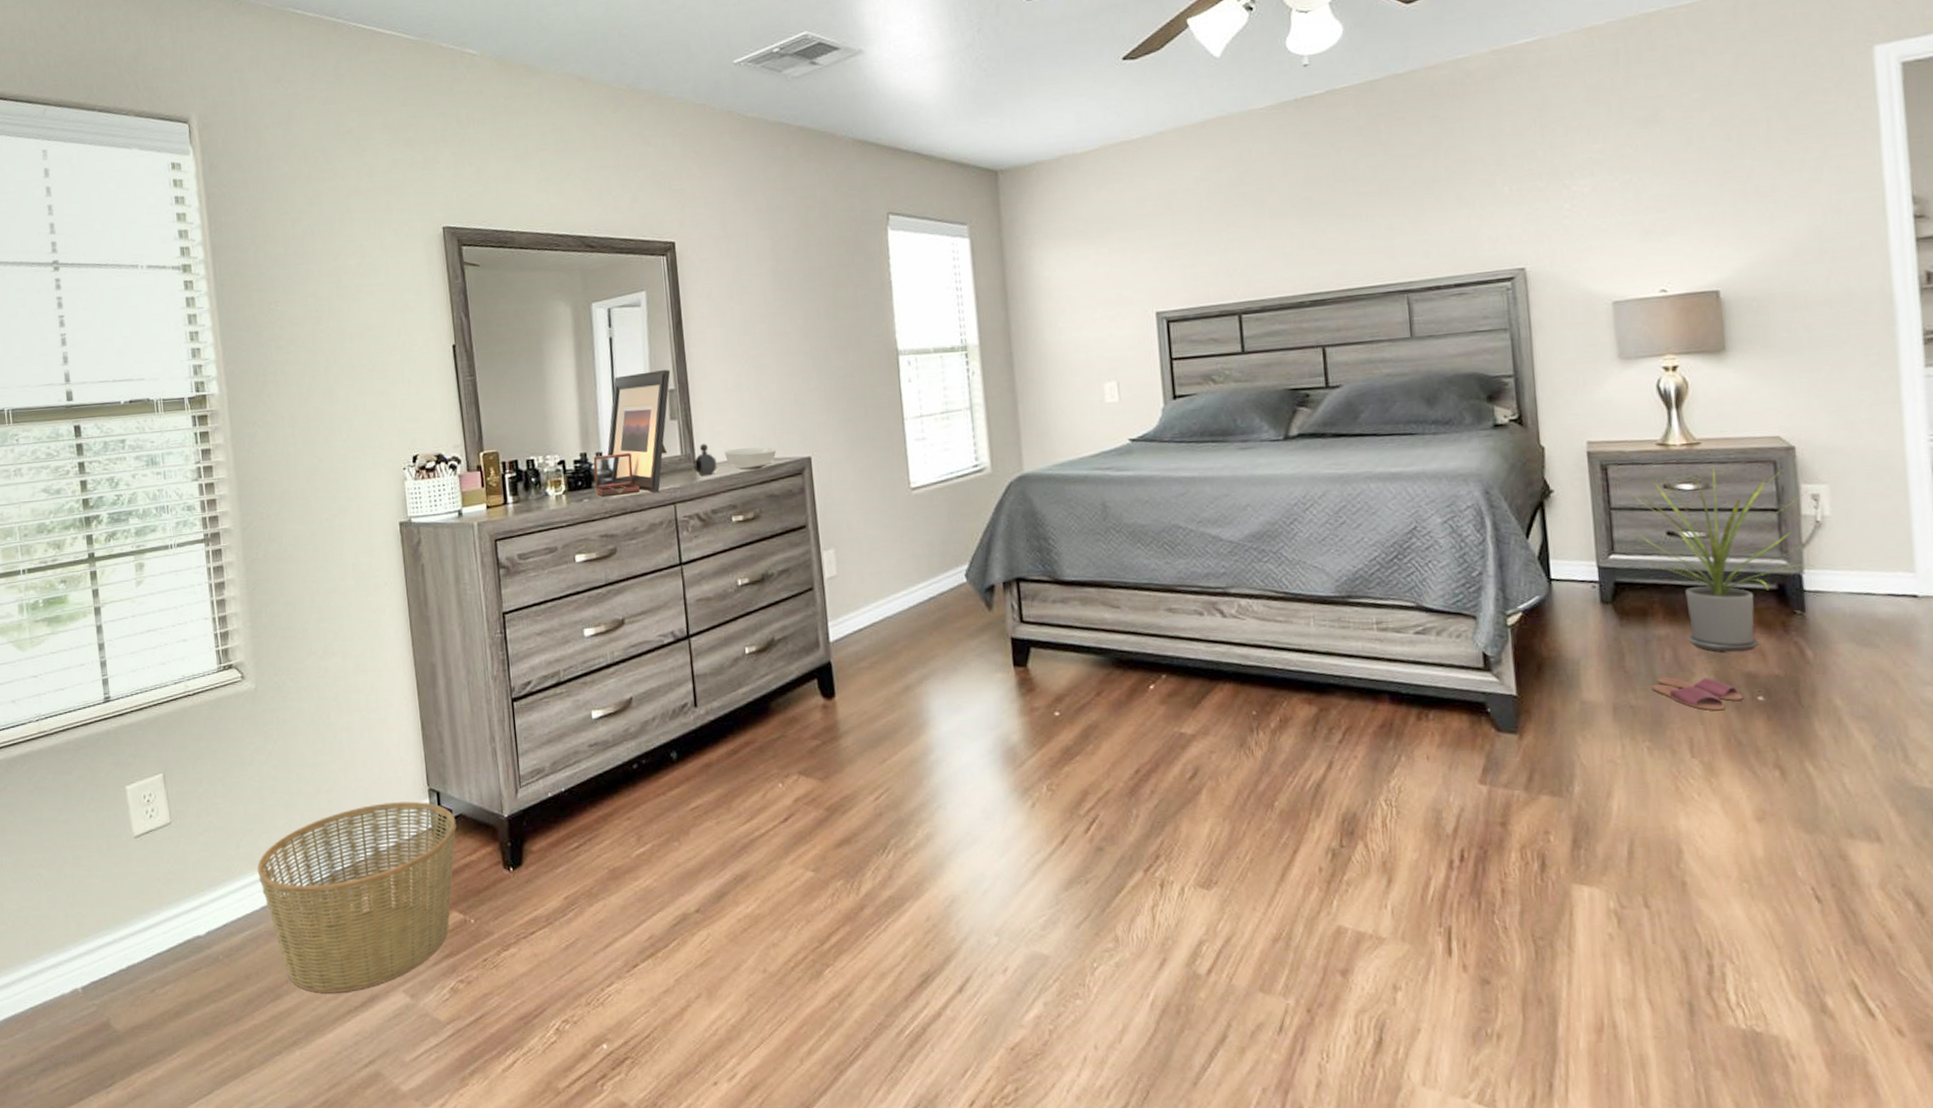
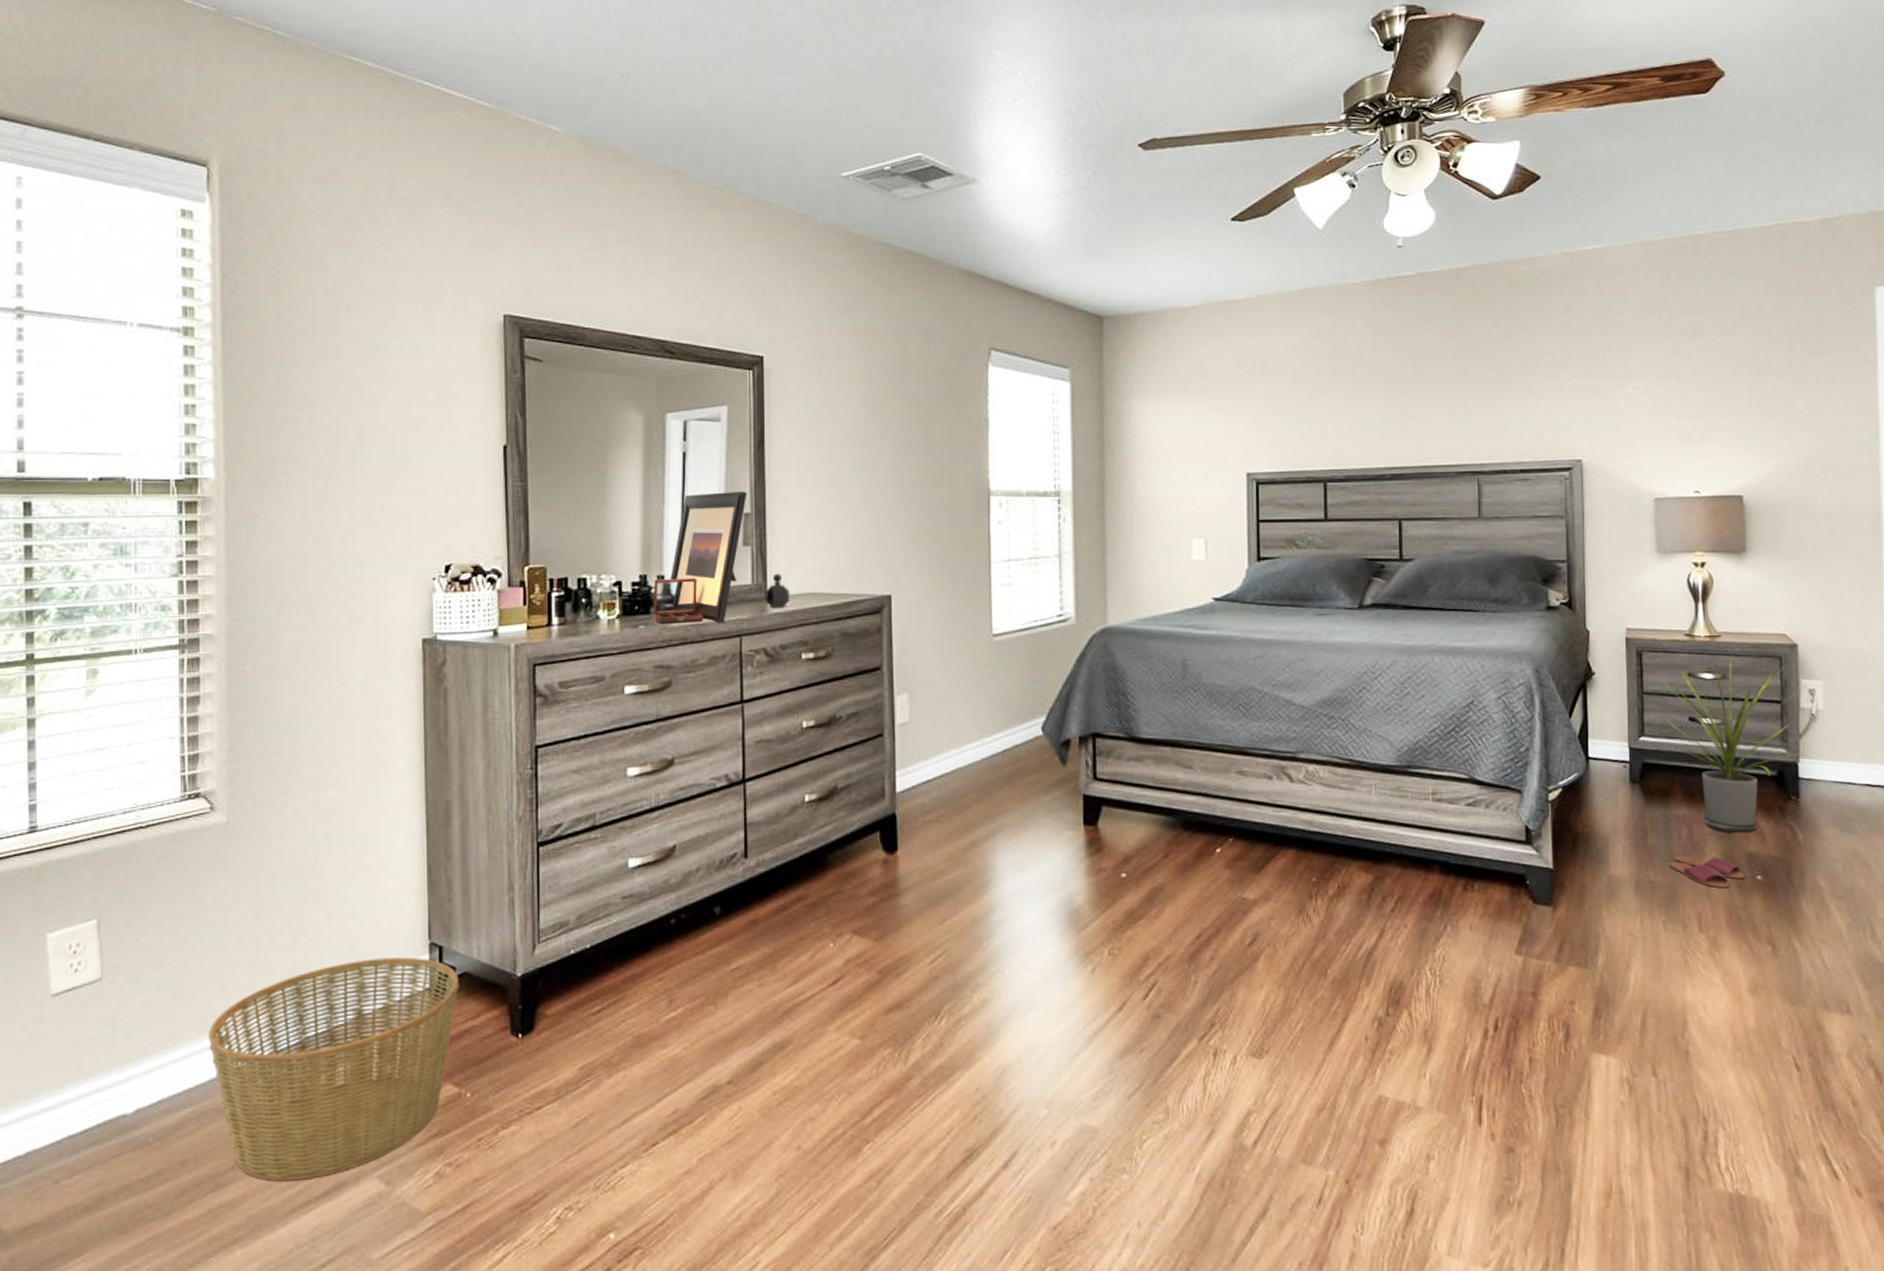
bowl: present [723,447,777,471] -> none [798,581,856,605]

